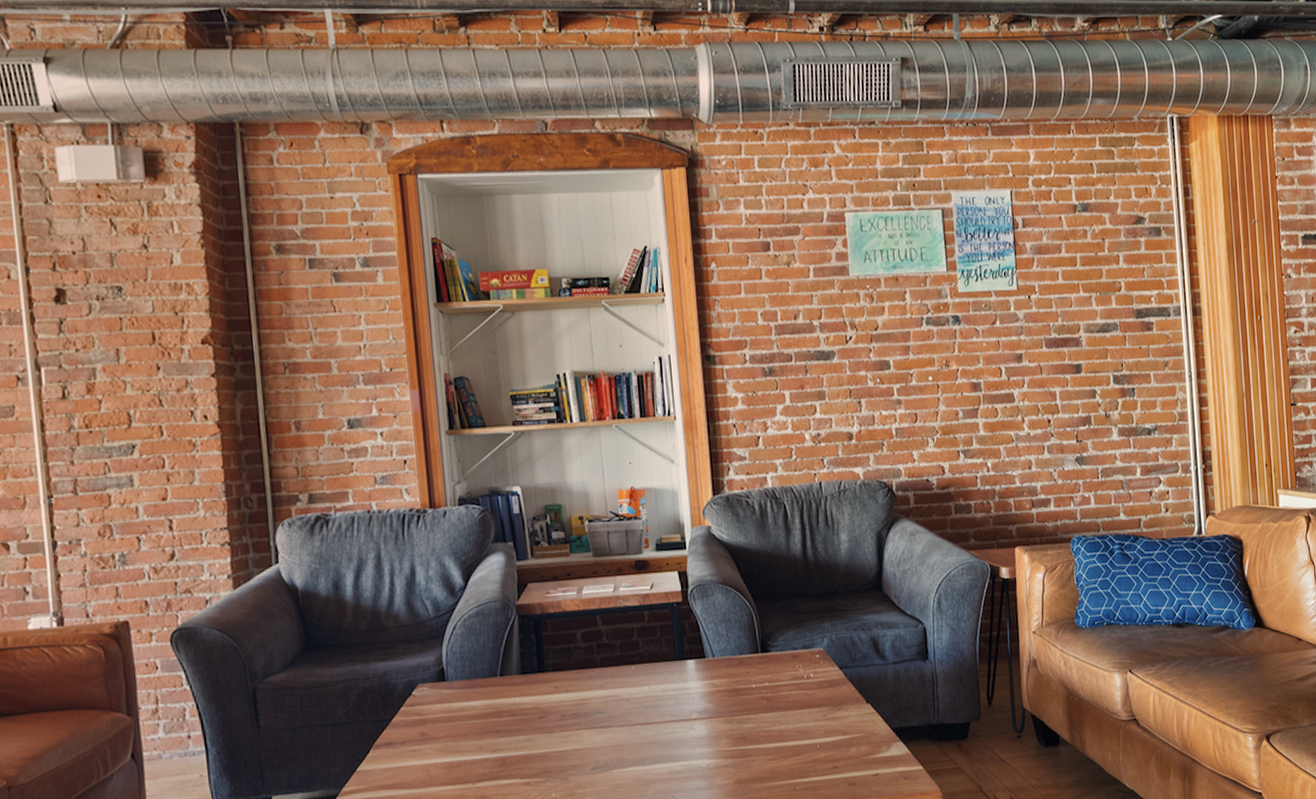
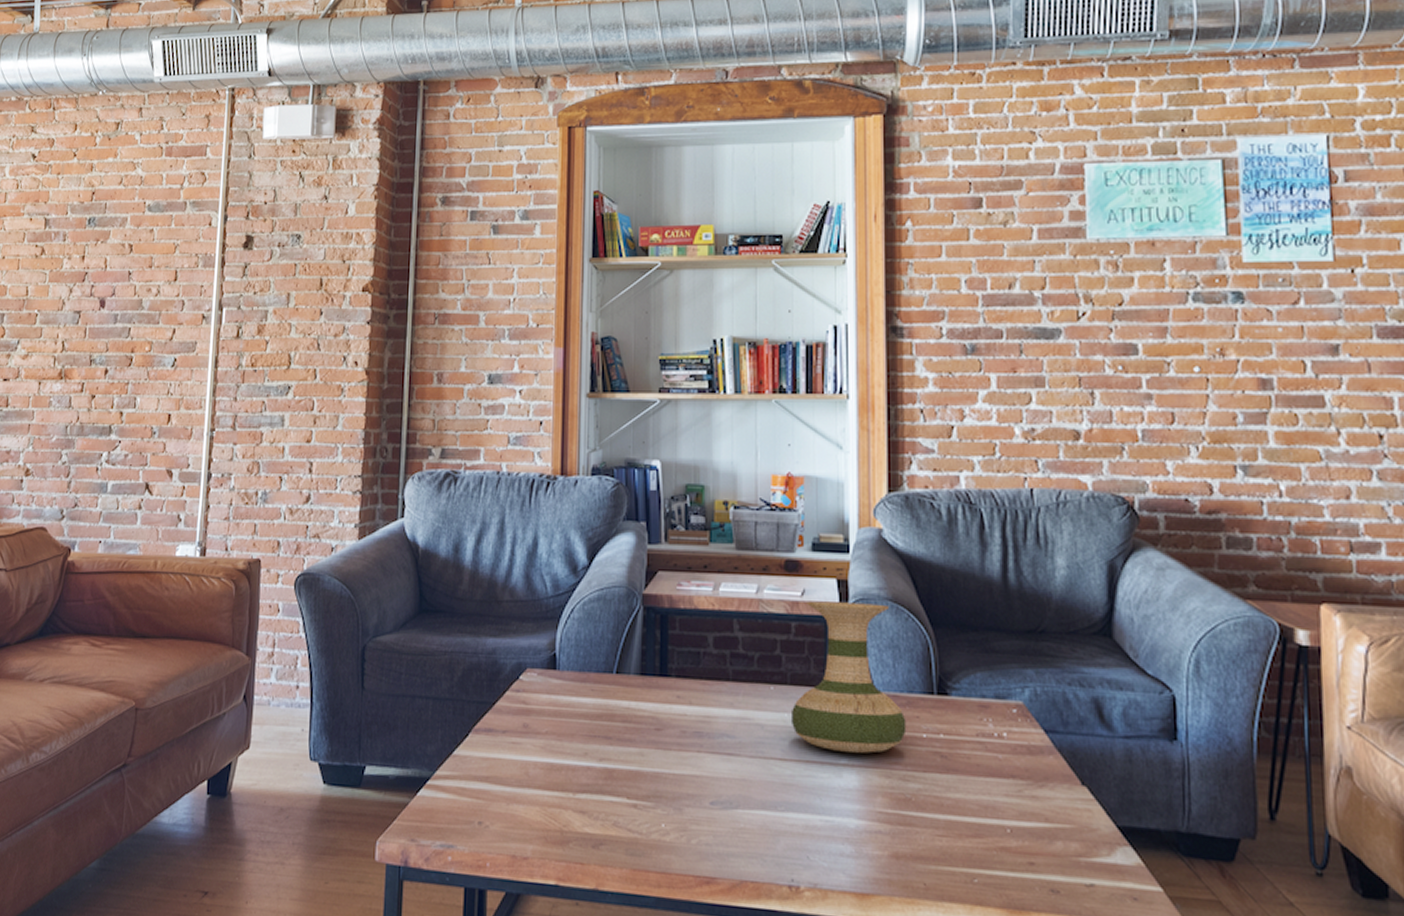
vase: none [649,587,740,710] -> present [790,601,907,754]

